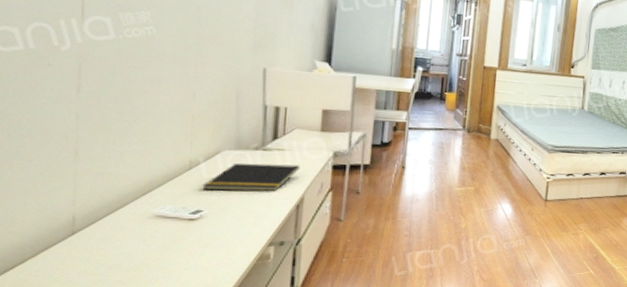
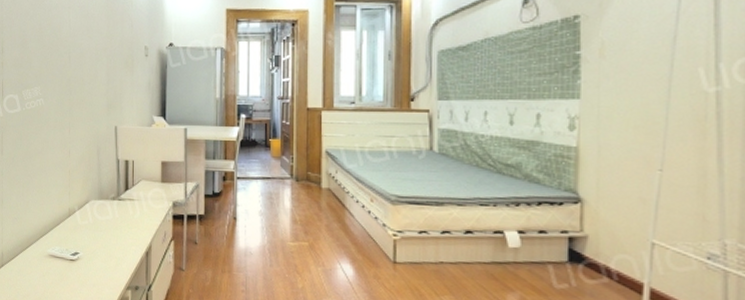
notepad: present [202,162,300,192] -> none [78,211,147,238]

